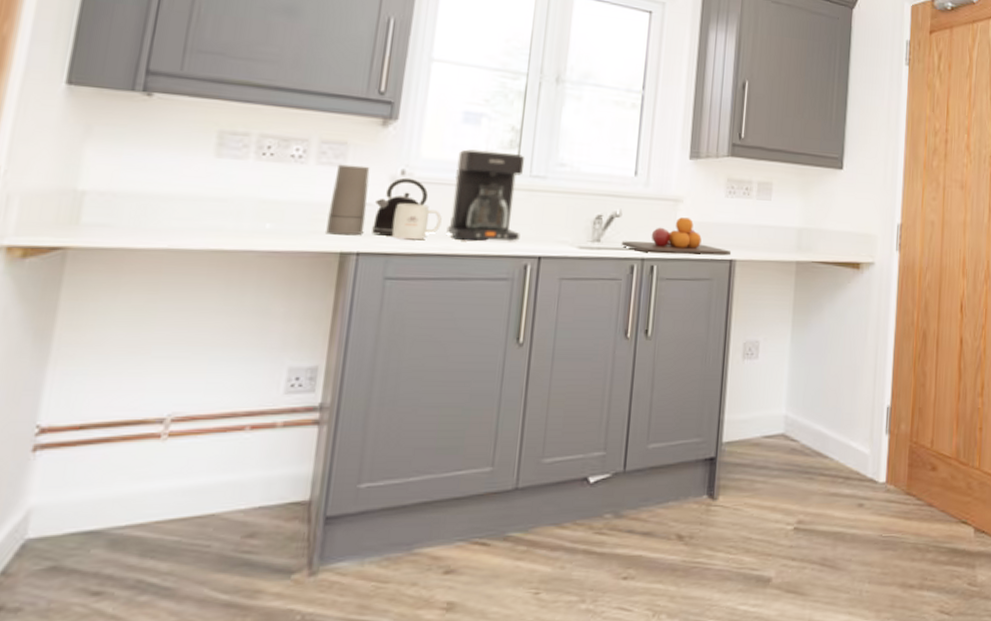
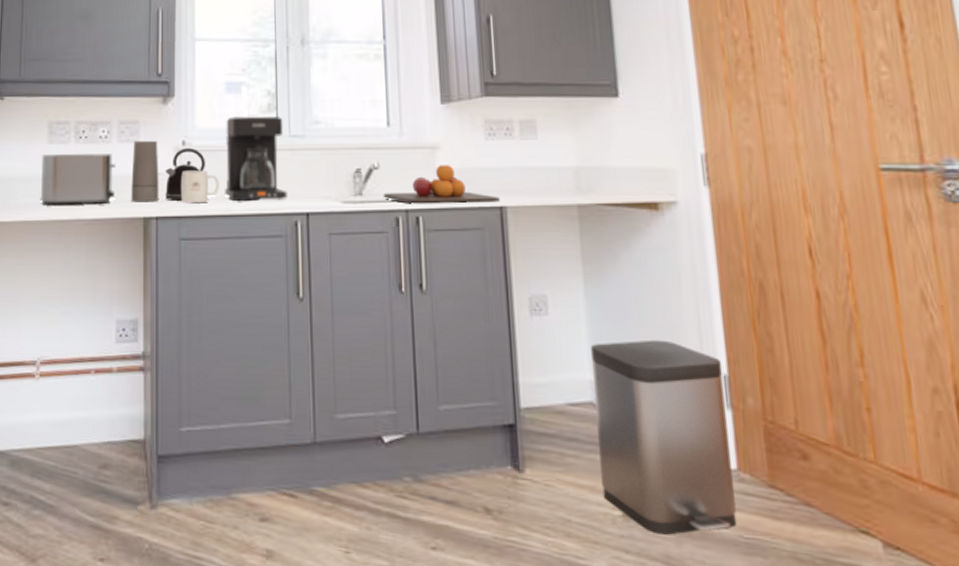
toaster: none [194,169,310,234] -> present [40,153,116,205]
pedal bin: none [781,378,888,541] -> present [590,339,737,535]

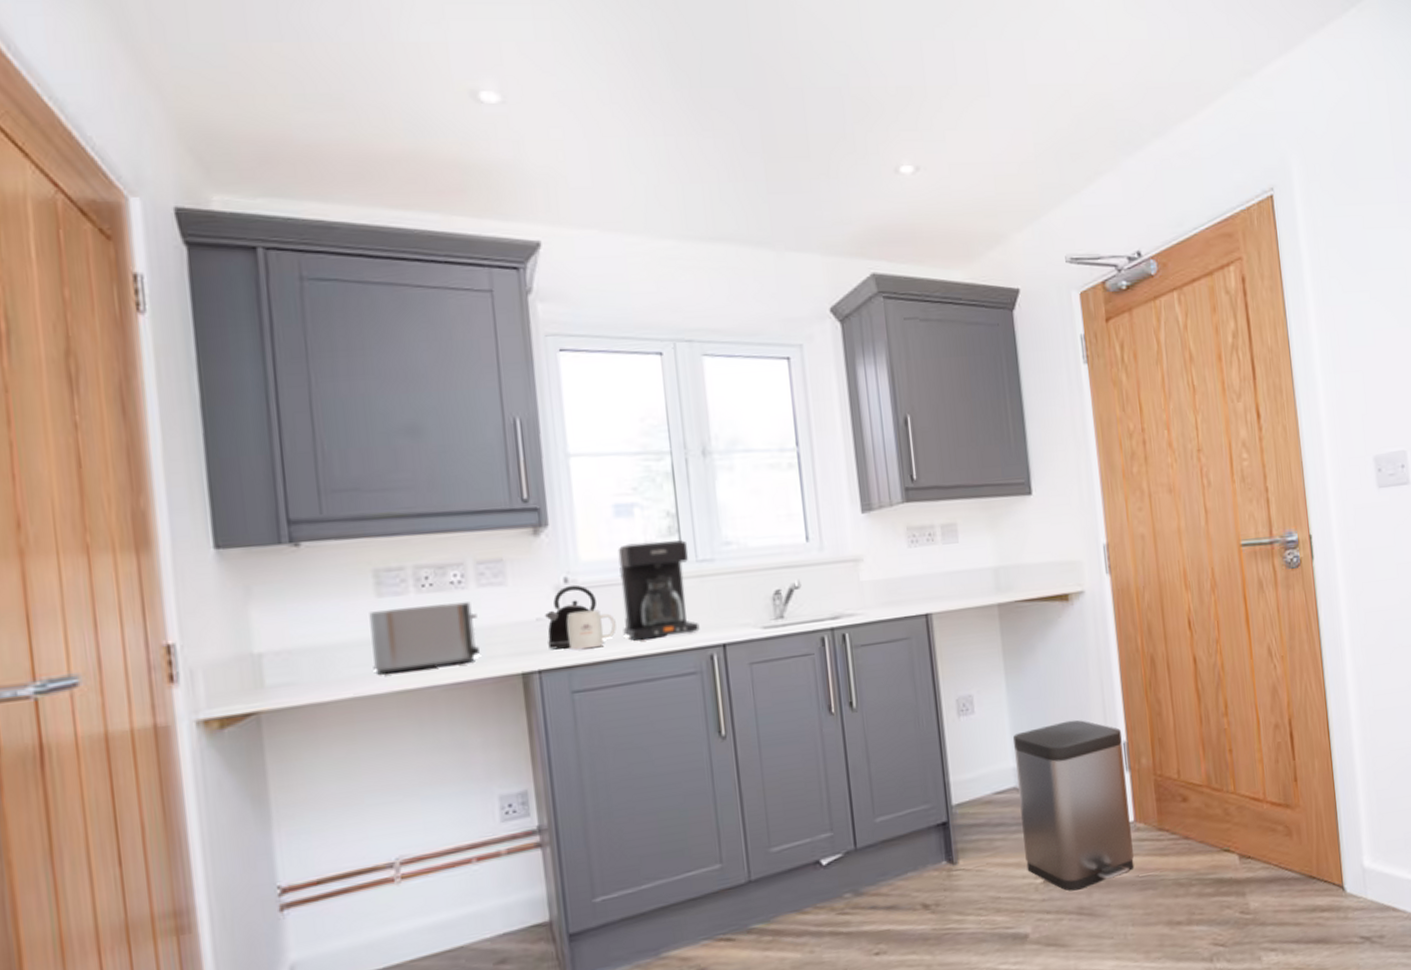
canister: present [131,140,159,202] -> none [498,580,541,656]
chopping board: present [383,165,501,204] -> none [806,577,926,622]

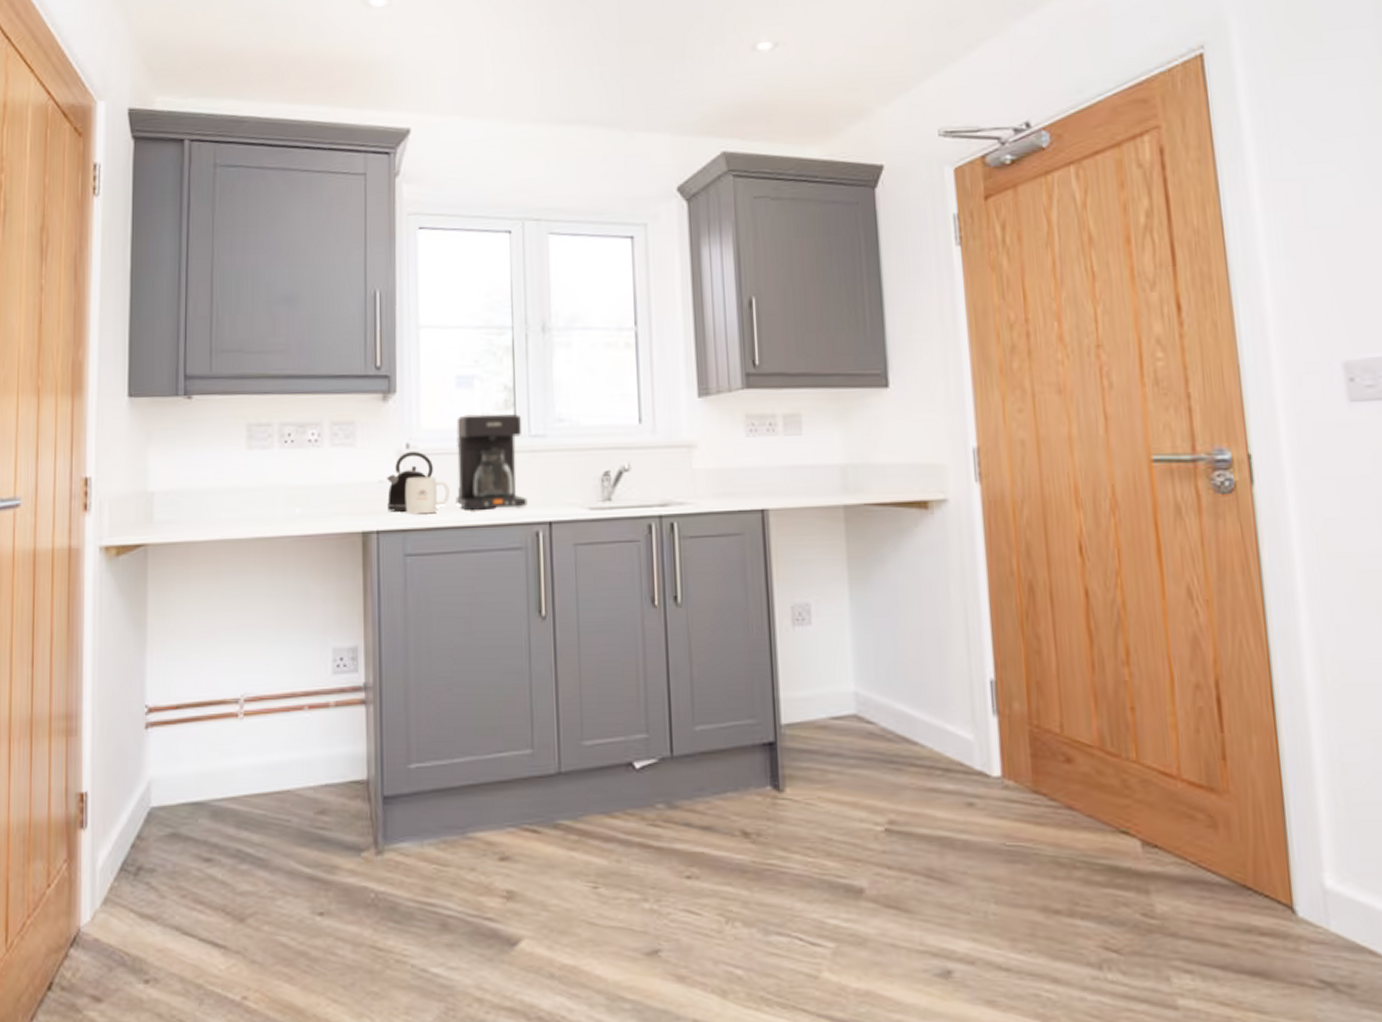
toaster: present [369,601,480,674] -> none [239,459,328,521]
pedal bin: present [1012,719,1134,891] -> none [854,646,1000,847]

